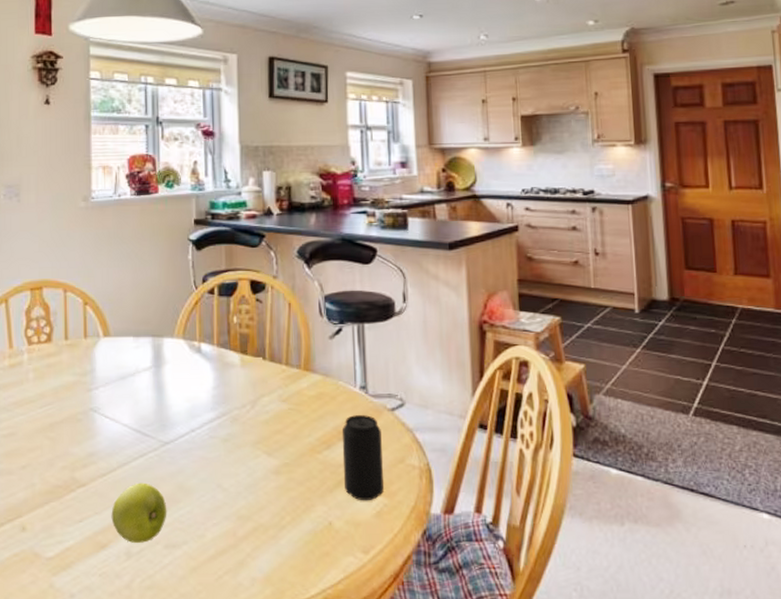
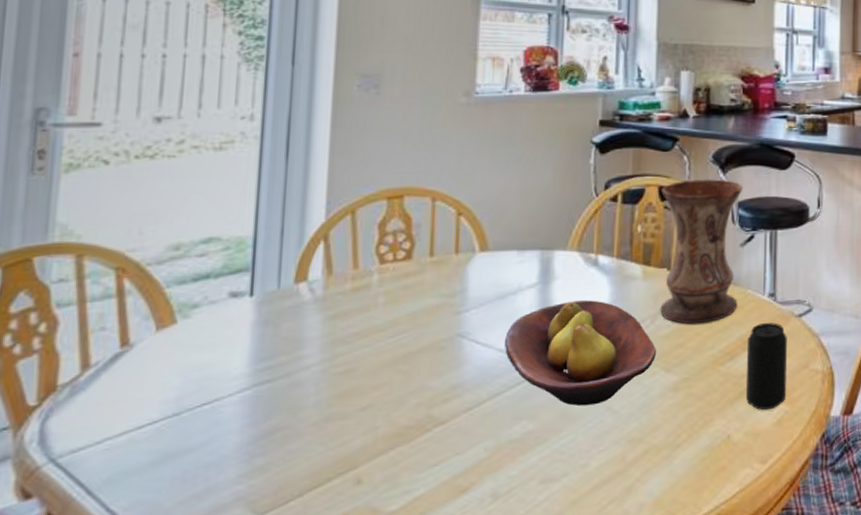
apple: present [111,483,167,543] -> none [476,413,546,483]
fruit bowl: none [128,384,257,481] -> present [505,300,656,407]
vase: none [253,273,330,412] -> present [660,179,744,325]

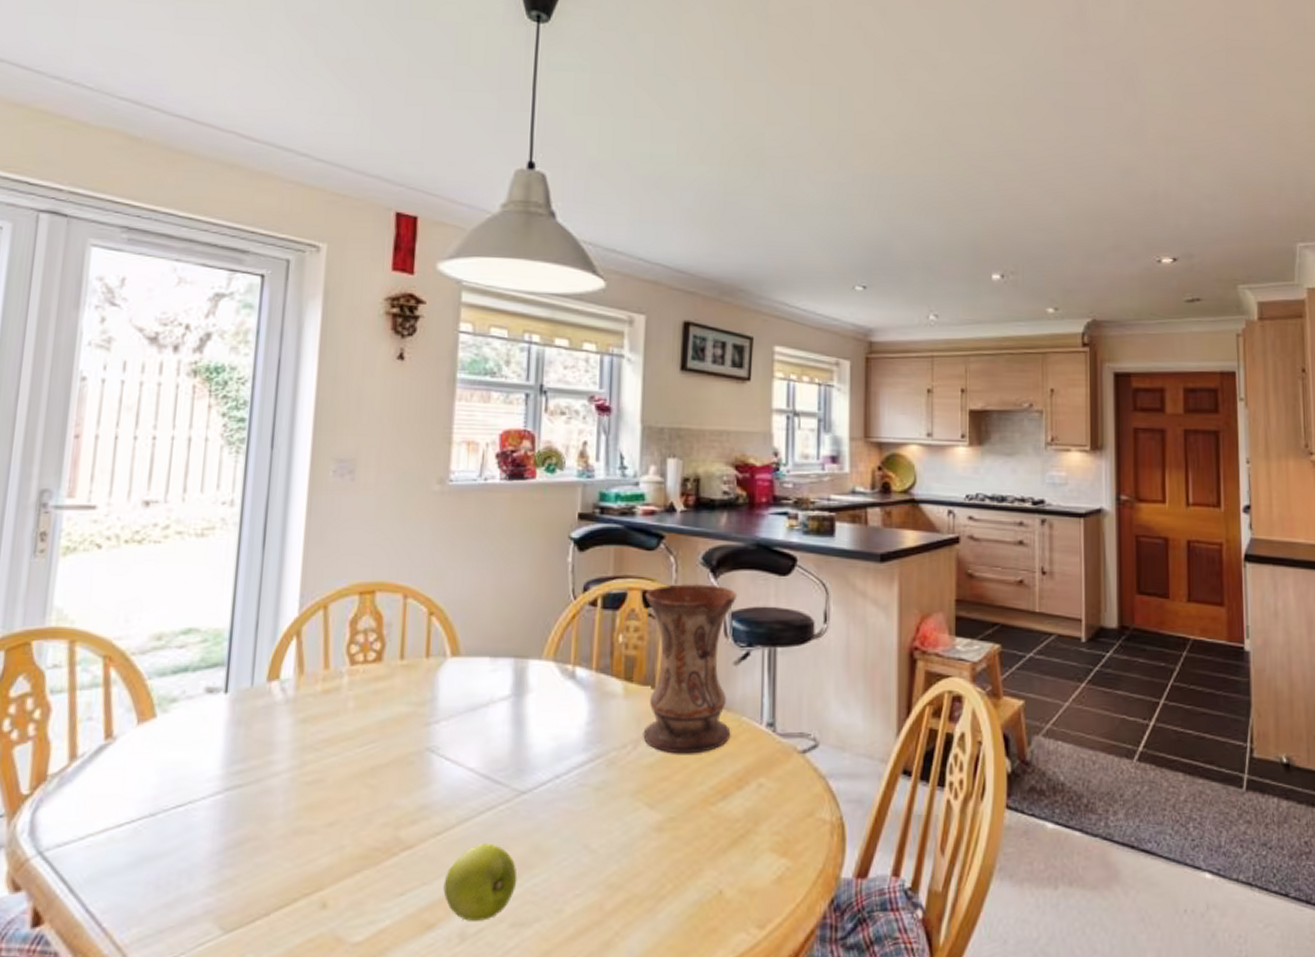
apple: none [476,413,546,483] -> present [443,843,517,921]
fruit bowl: present [505,300,656,407] -> none [475,718,638,841]
beverage can: present [746,323,787,411] -> none [741,758,789,864]

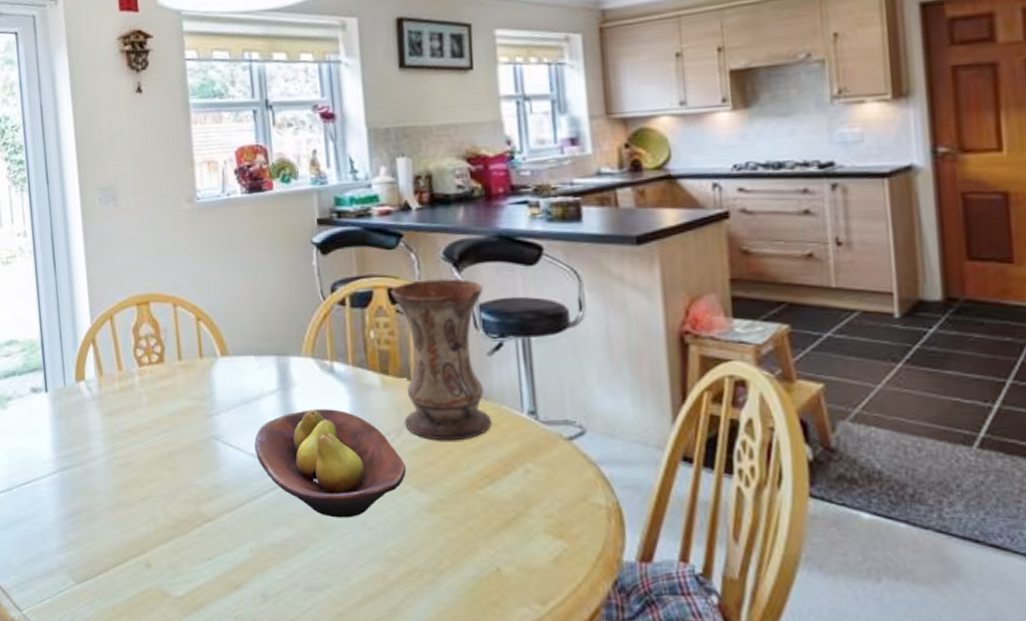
apple: present [443,843,517,921] -> none [243,518,306,584]
fruit bowl: none [475,718,638,841] -> present [254,409,406,518]

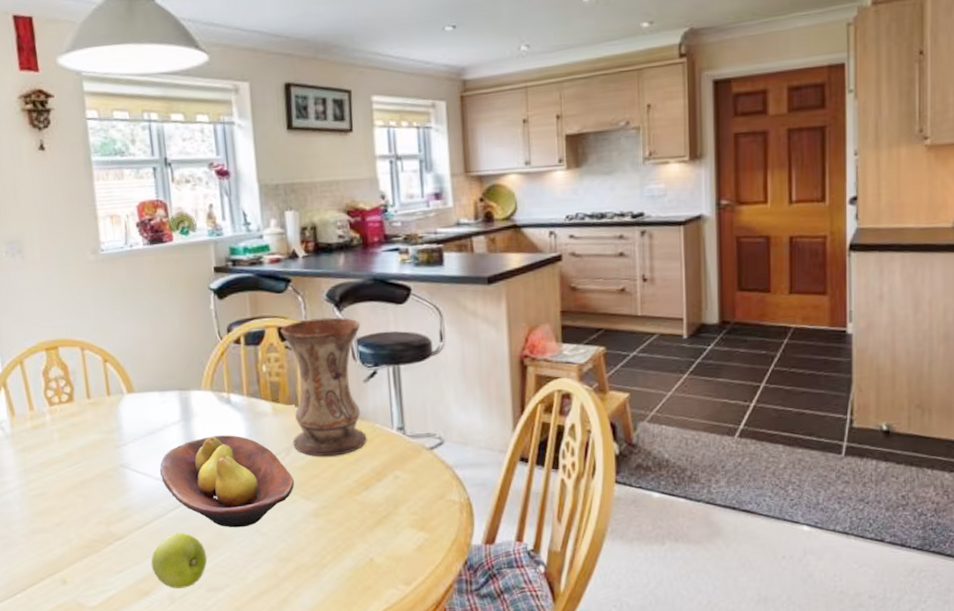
apple: none [243,518,306,584] -> present [151,532,208,589]

